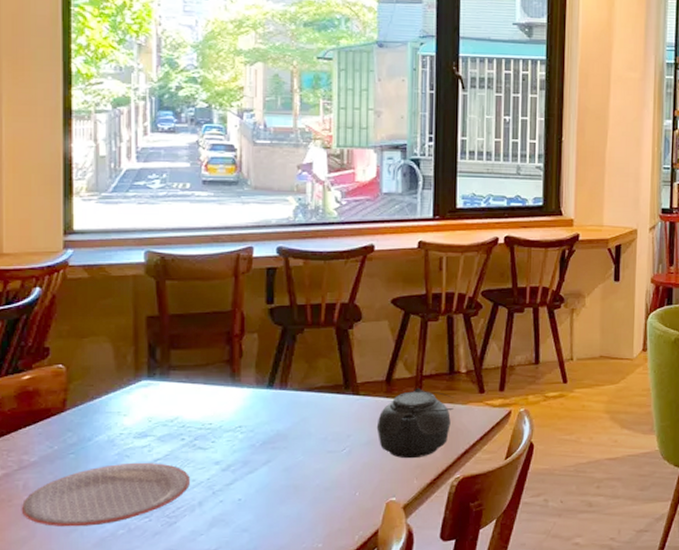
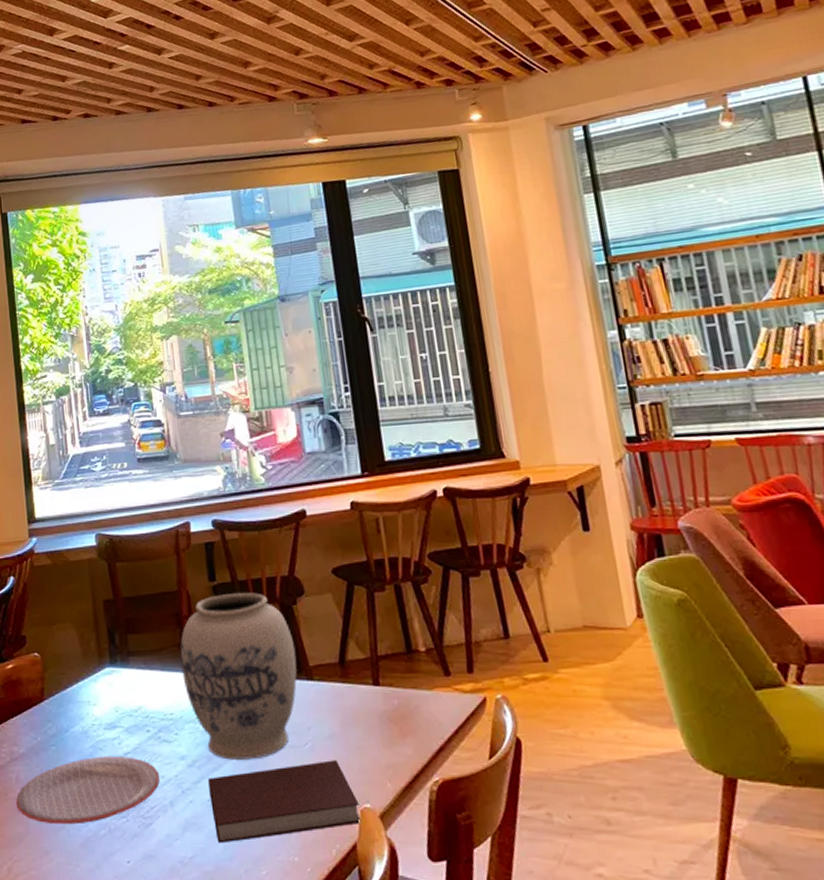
vase: none [227,316,346,464] -> present [180,592,297,760]
notebook: none [241,462,386,536] -> present [208,760,361,844]
teapot: present [376,388,455,459] -> none [336,671,420,757]

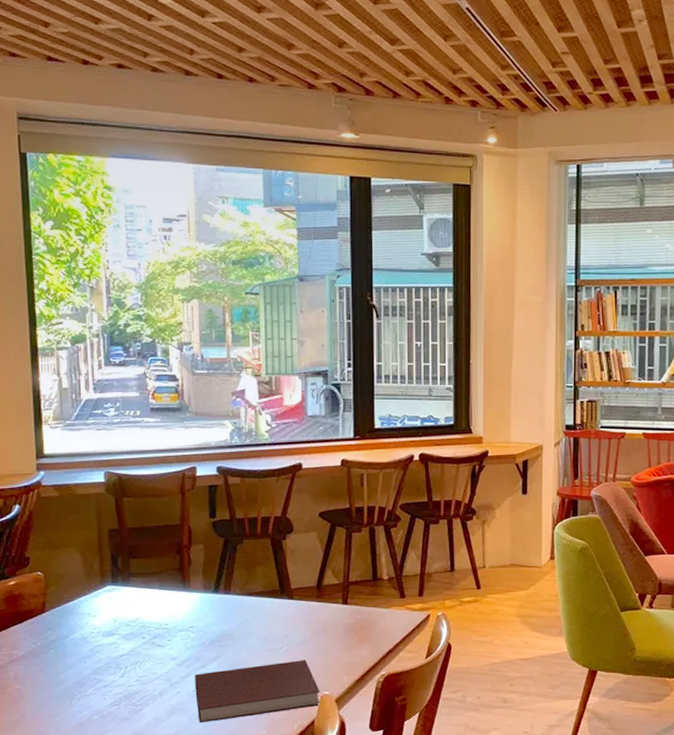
plate: present [15,755,160,825] -> none [13,657,151,712]
vase: present [180,592,297,760] -> none [178,529,281,660]

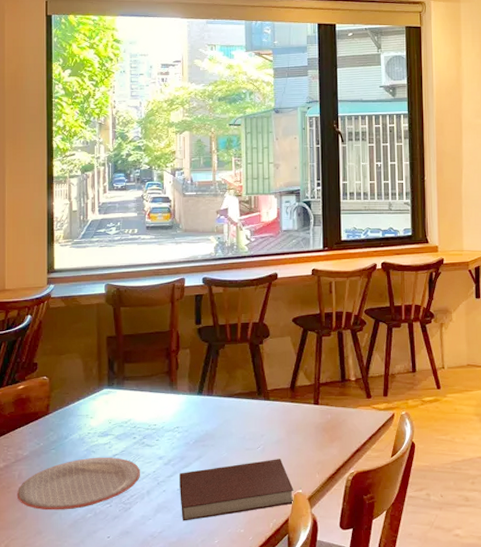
plate: none [13,657,151,712] -> present [16,457,140,510]

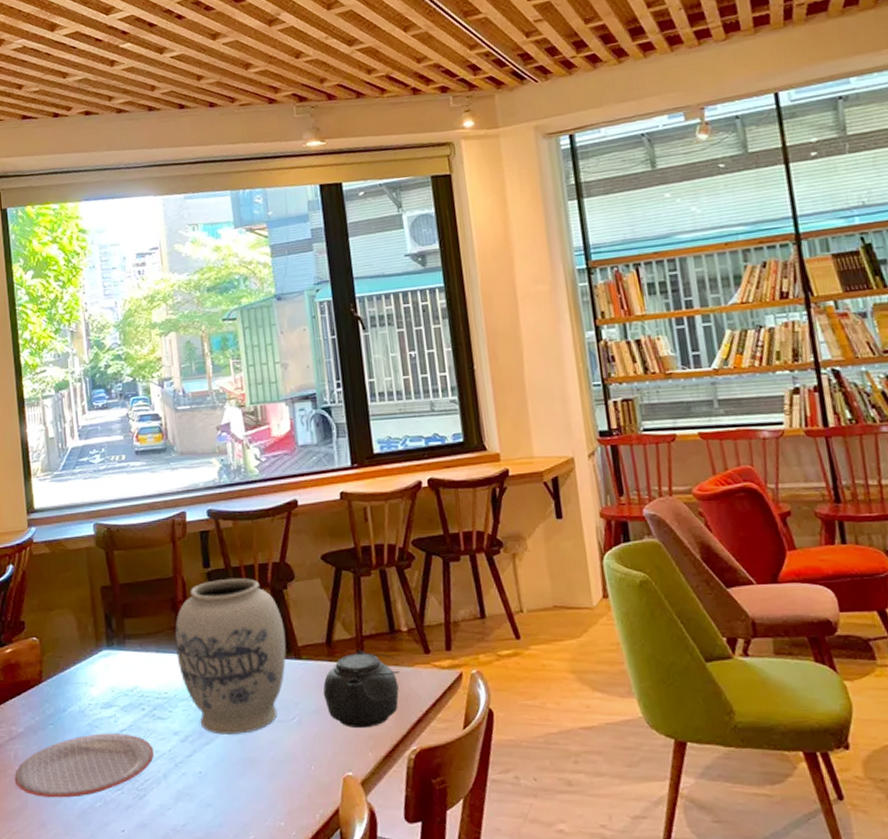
vase: none [167,334,258,459] -> present [175,578,287,735]
notebook: present [179,459,294,521] -> none [200,733,344,812]
teapot: none [284,394,347,456] -> present [323,650,401,729]

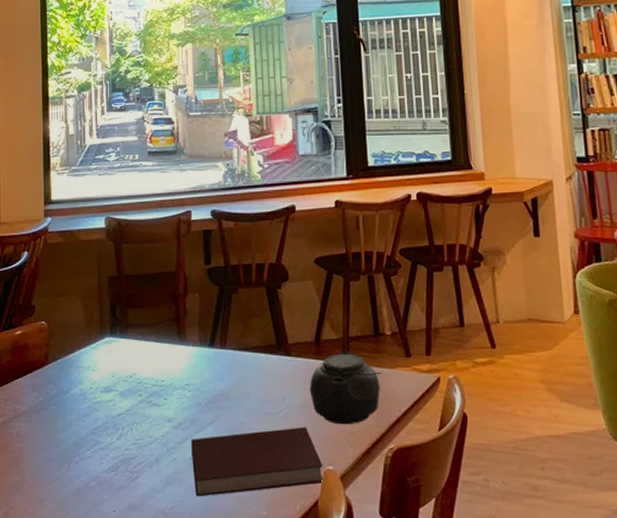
plate: present [14,733,154,798] -> none [15,416,148,476]
vase: present [175,578,287,735] -> none [174,276,278,424]
notebook: none [200,733,344,812] -> present [191,427,324,497]

